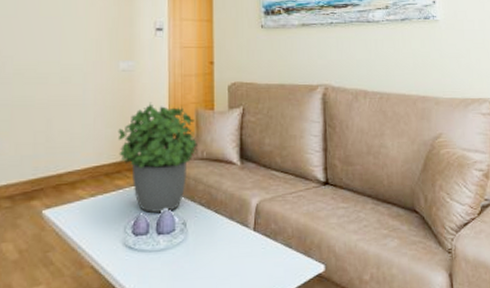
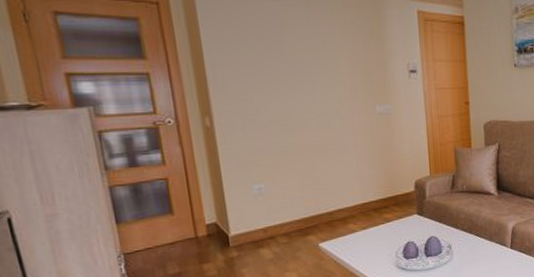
potted plant: present [118,102,199,213] -> none [381,143,459,240]

